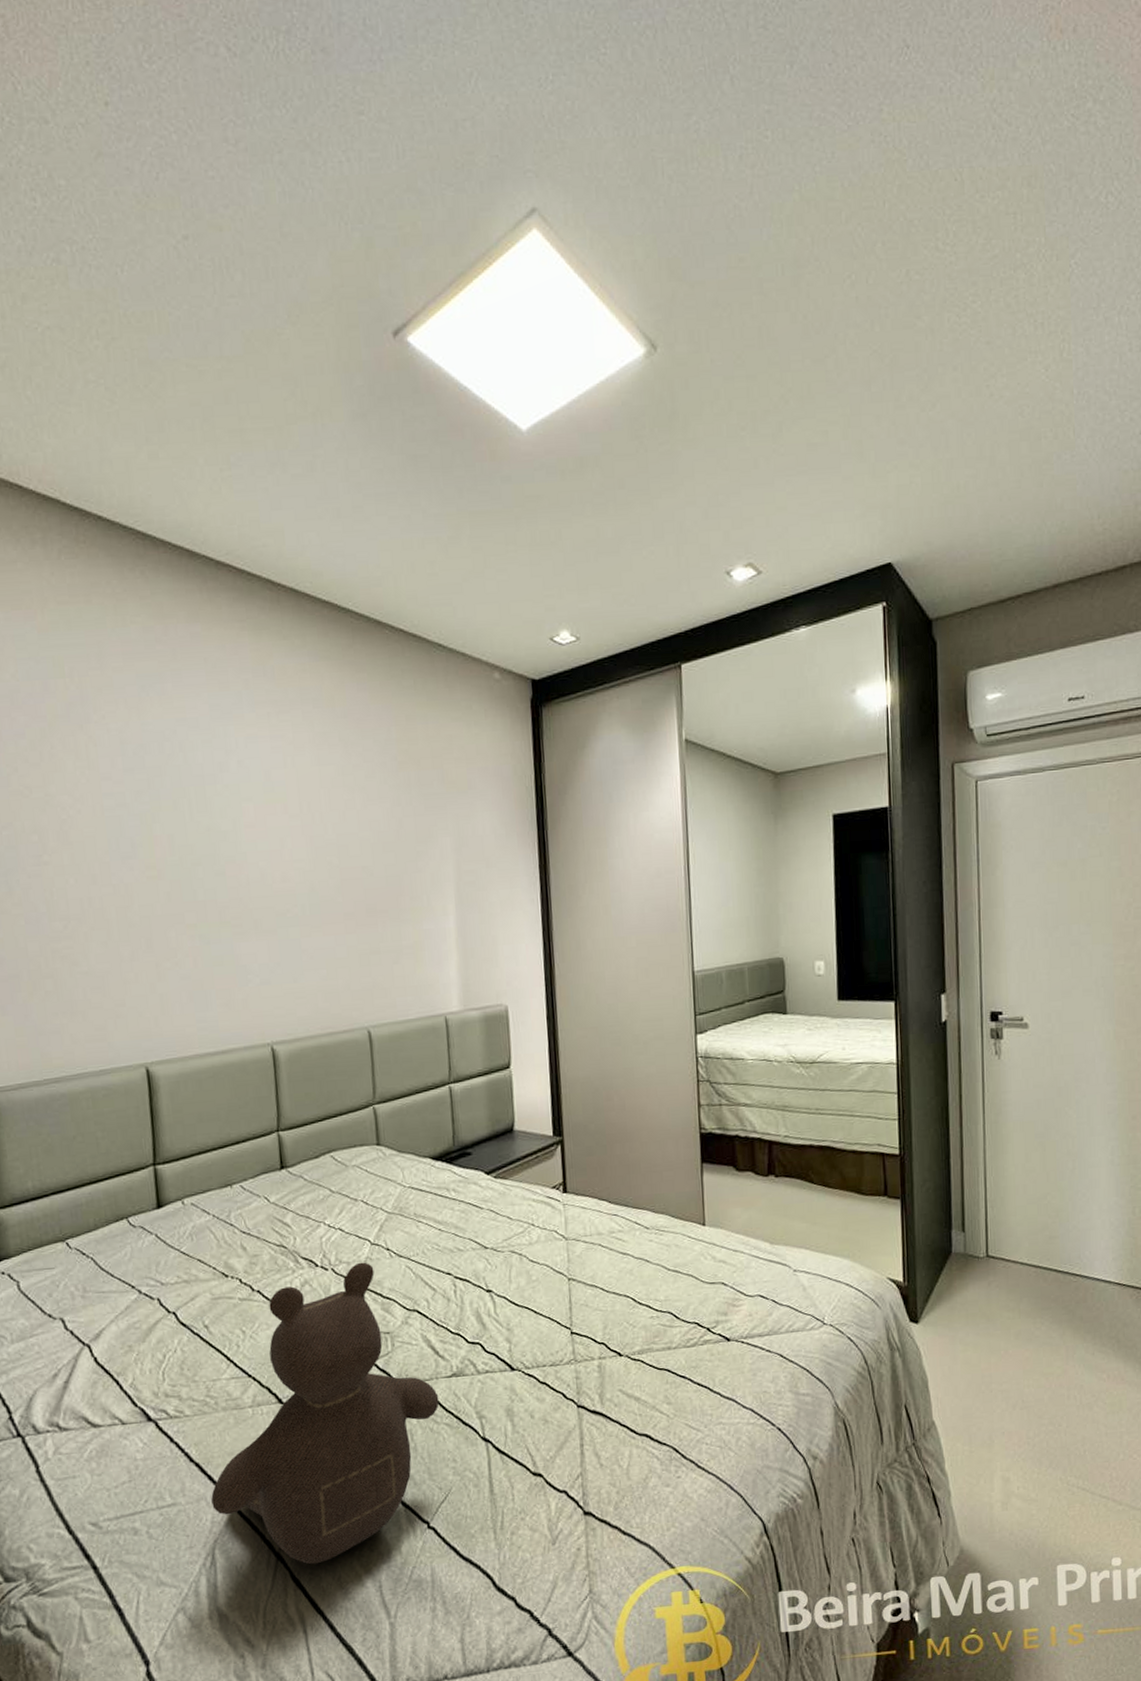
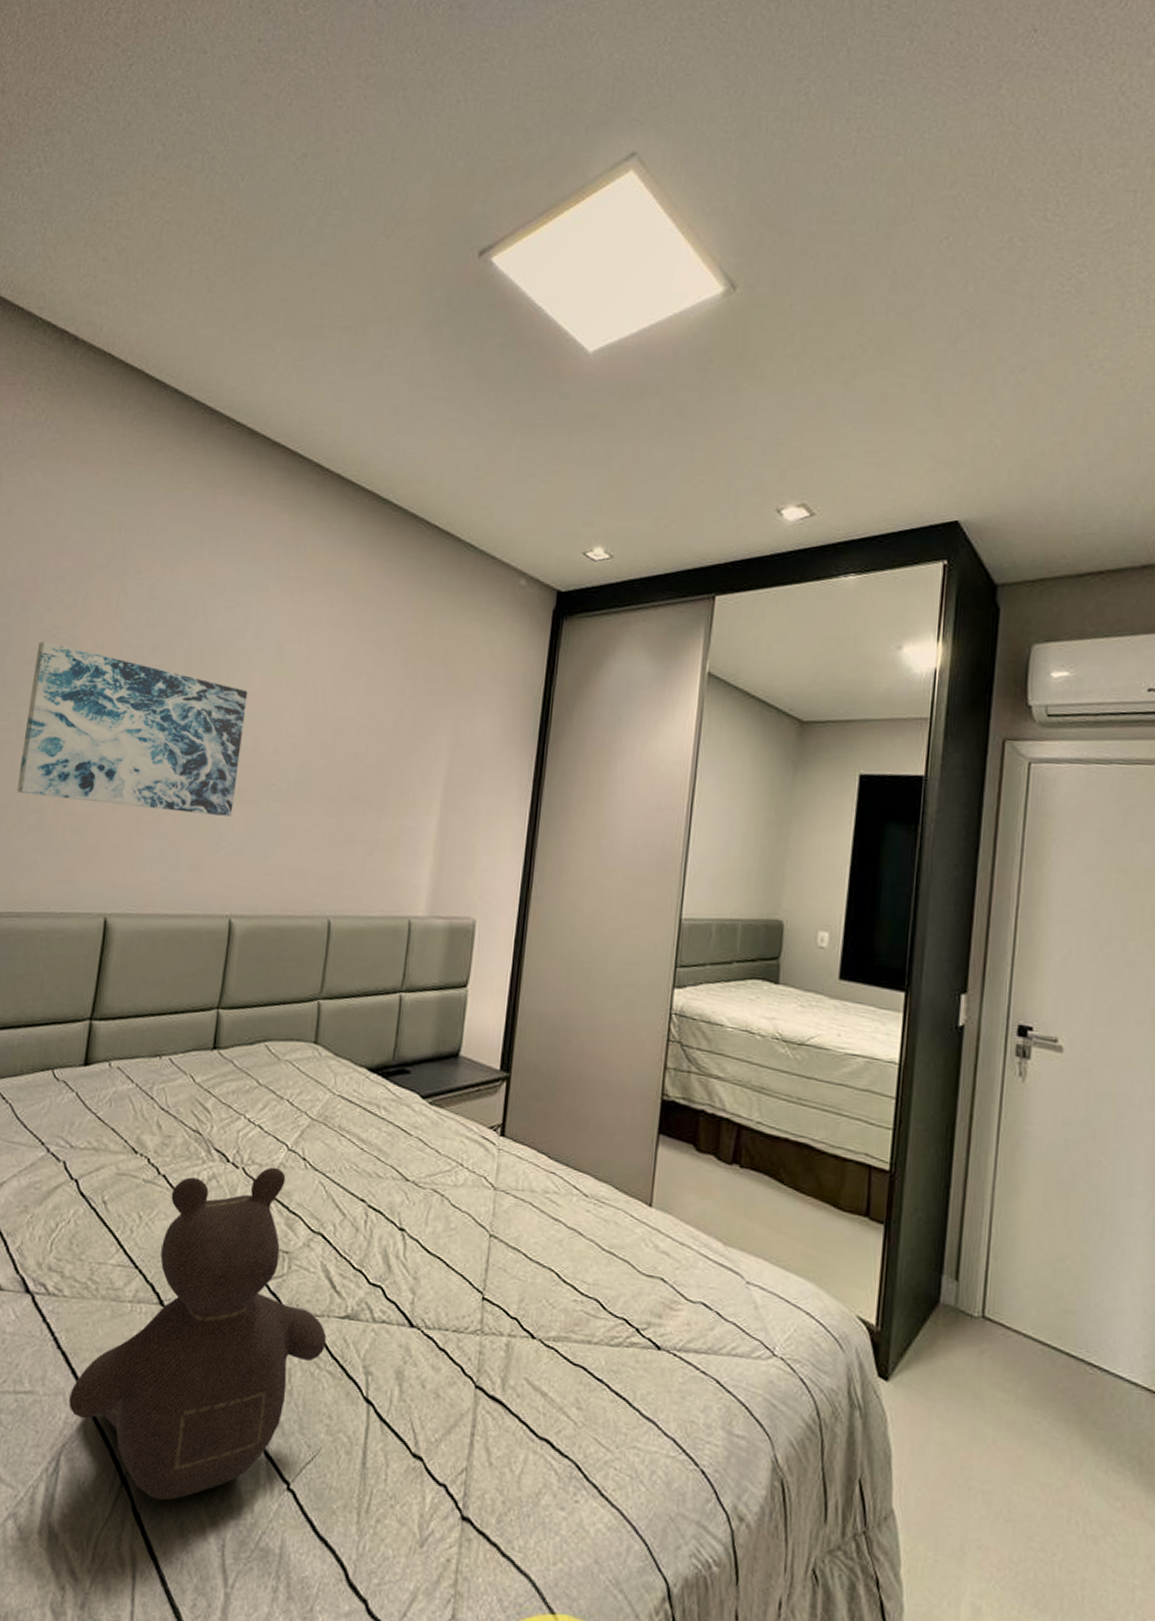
wall art: none [11,803,253,961] -> present [17,641,248,816]

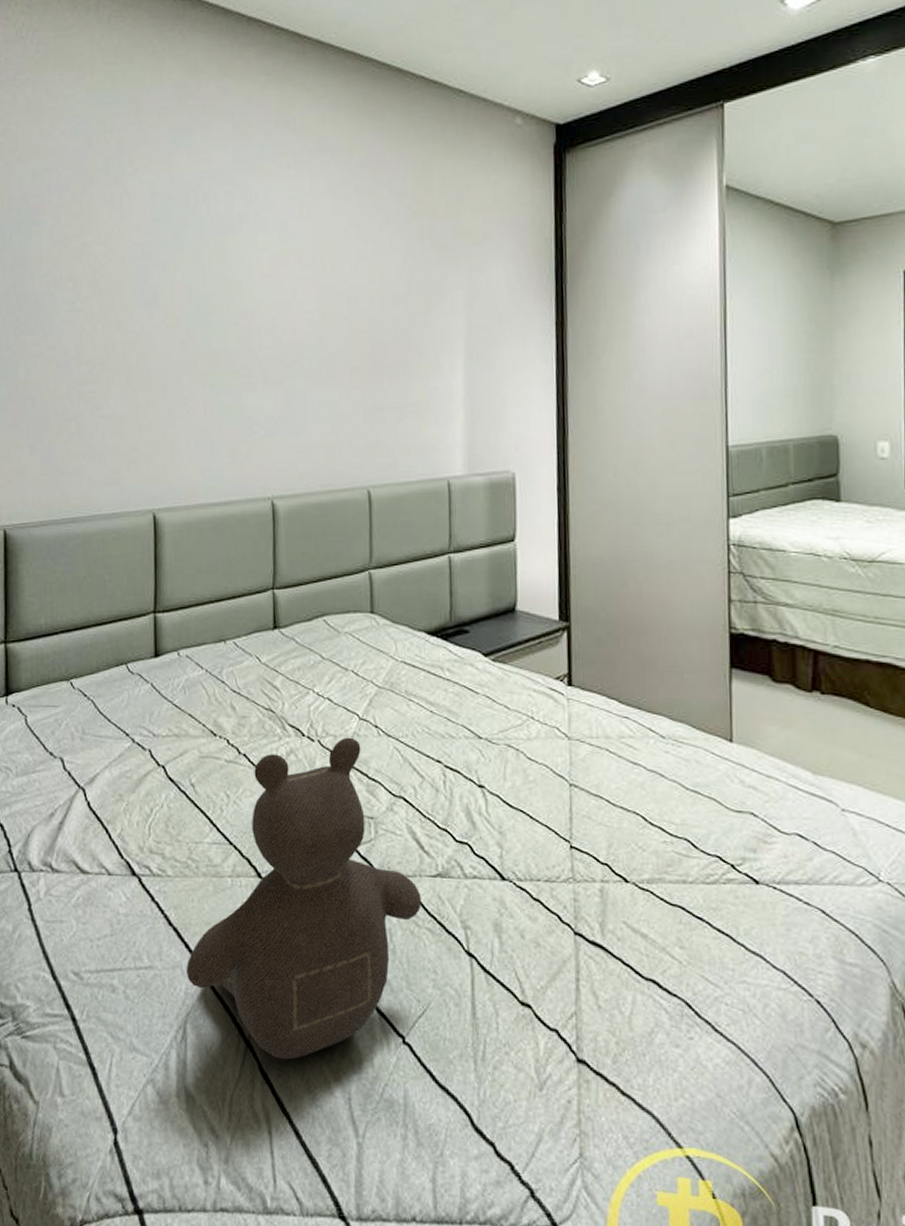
wall art: present [17,641,248,816] -> none [52,252,260,404]

